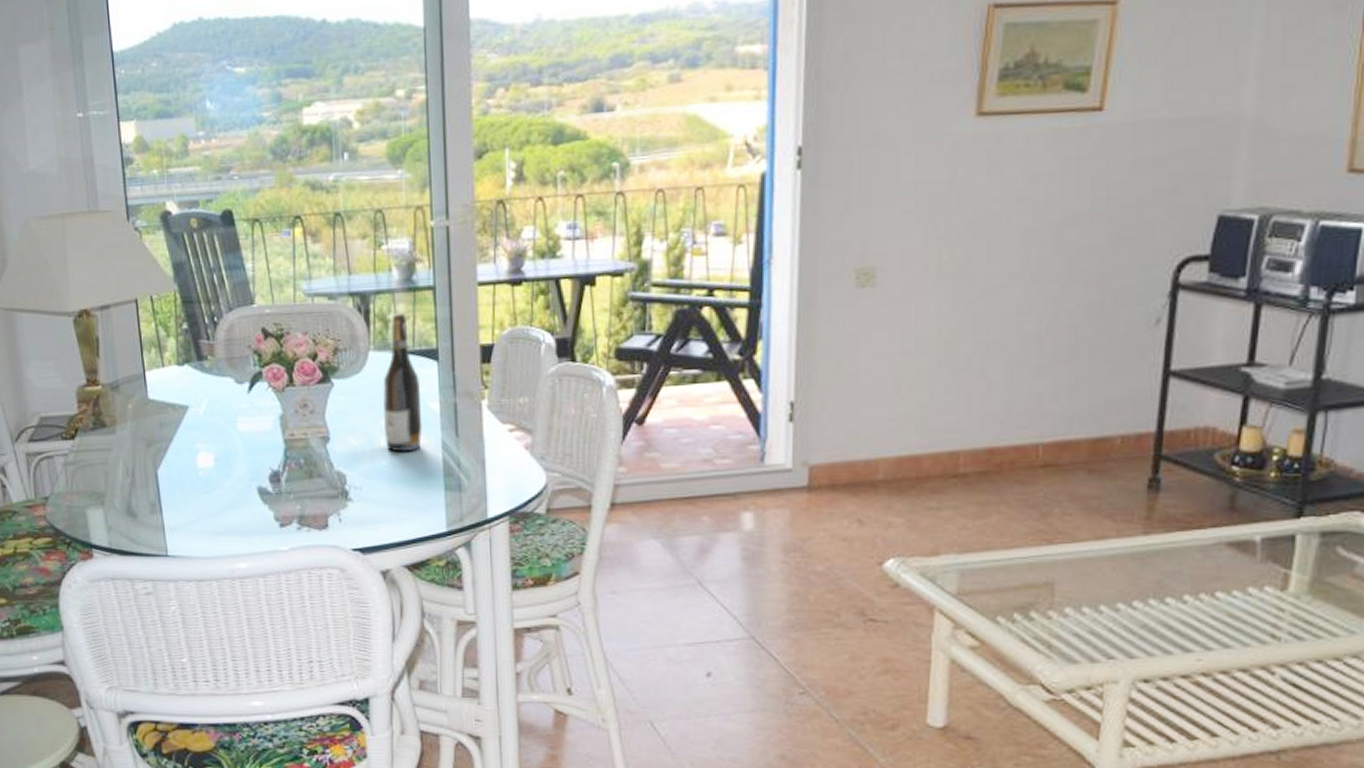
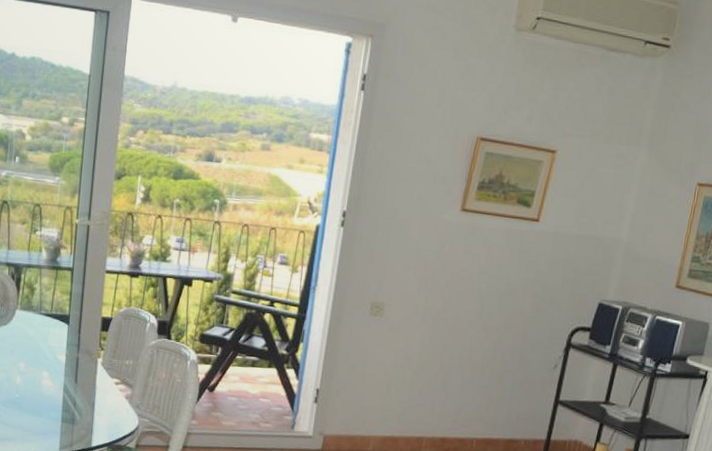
wine bottle: present [382,314,423,452] -> none [20,284,53,390]

